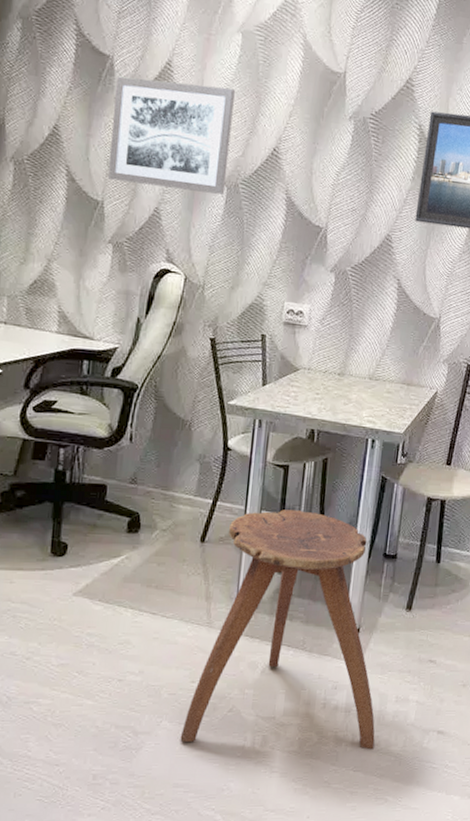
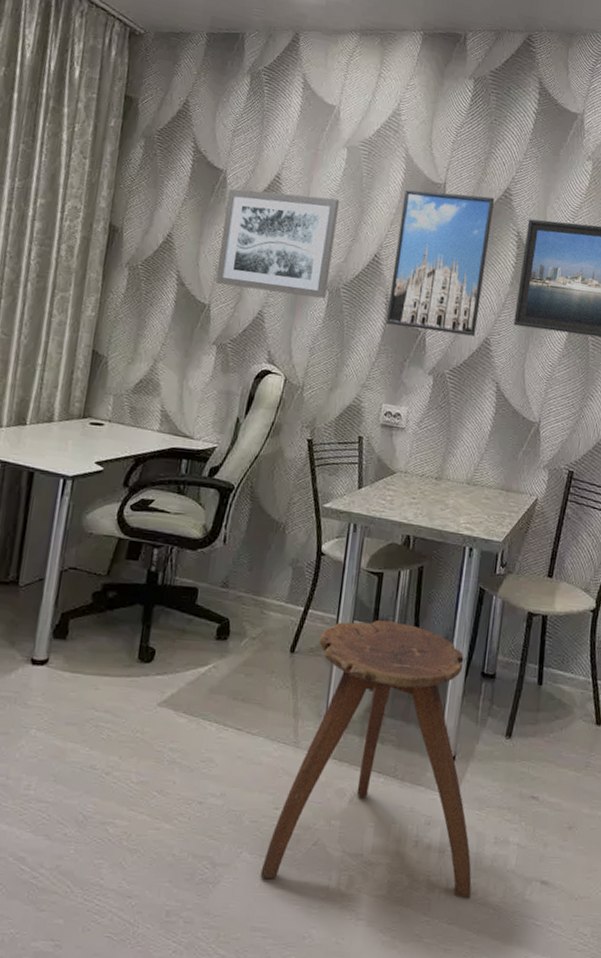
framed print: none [287,79,397,233] -> present [386,189,495,336]

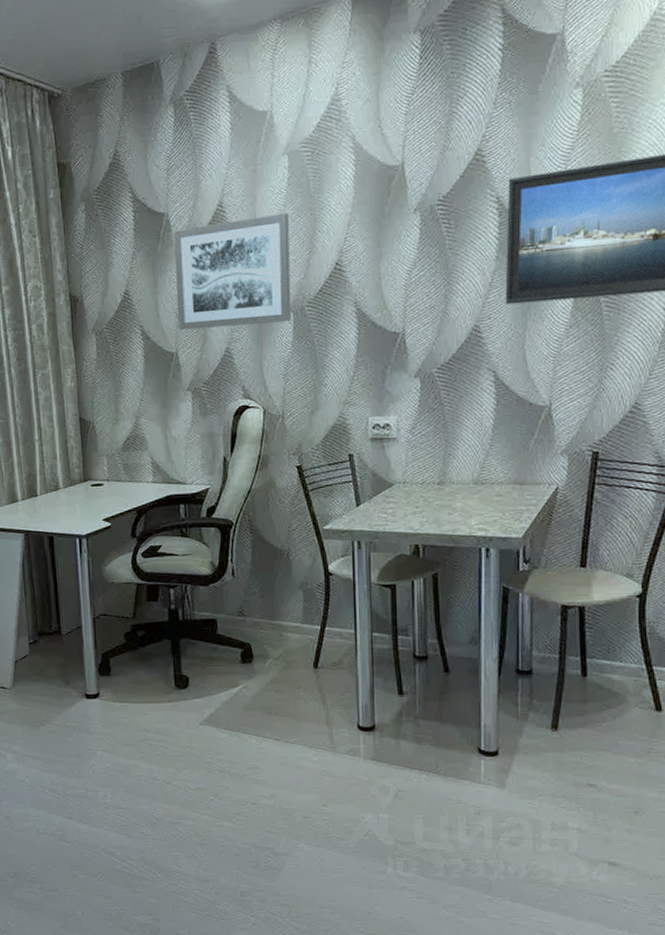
stool: present [260,620,472,899] -> none [319,630,534,880]
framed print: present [386,189,495,336] -> none [358,165,465,334]

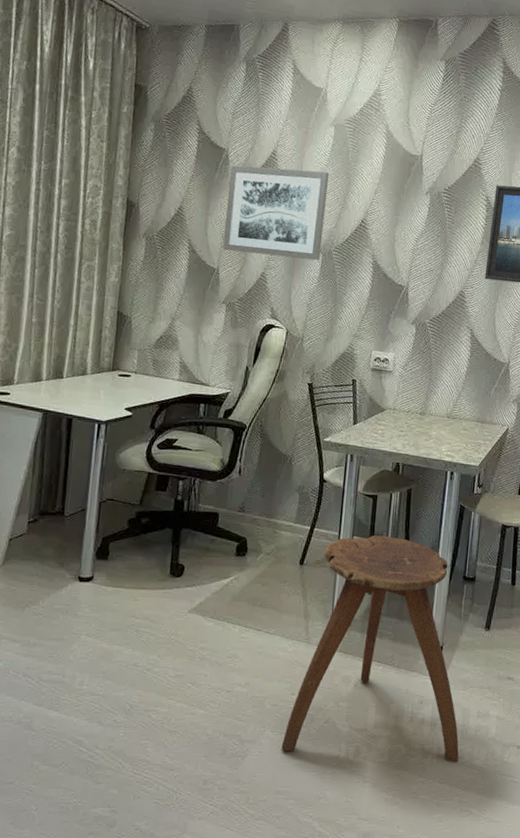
stool: none [319,630,534,880] -> present [281,535,459,763]

